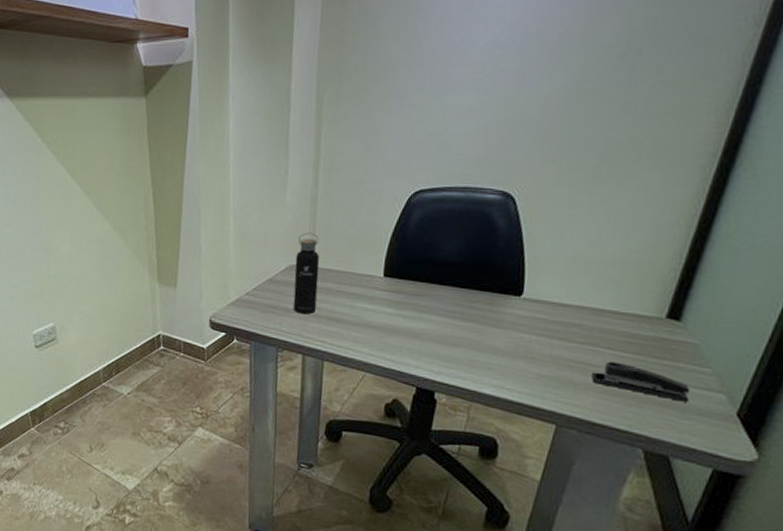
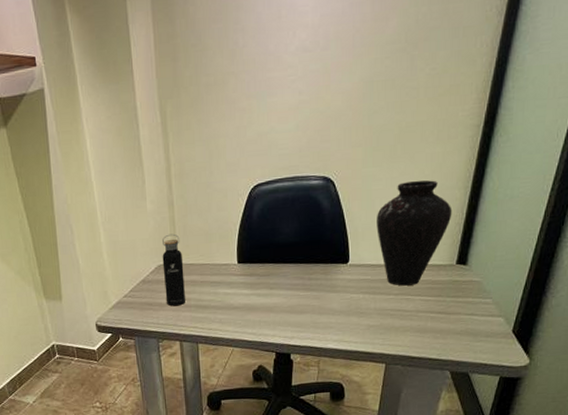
vase: none [563,209,668,335] -> present [377,180,452,286]
stapler: present [591,361,690,402] -> none [406,305,479,329]

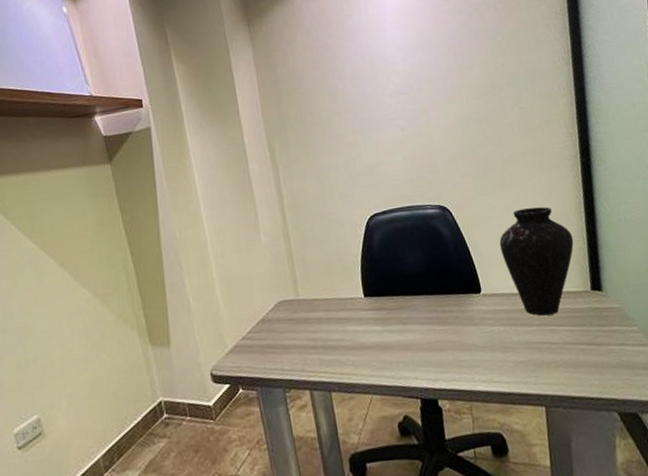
water bottle: present [162,233,185,306] -> none [280,267,312,348]

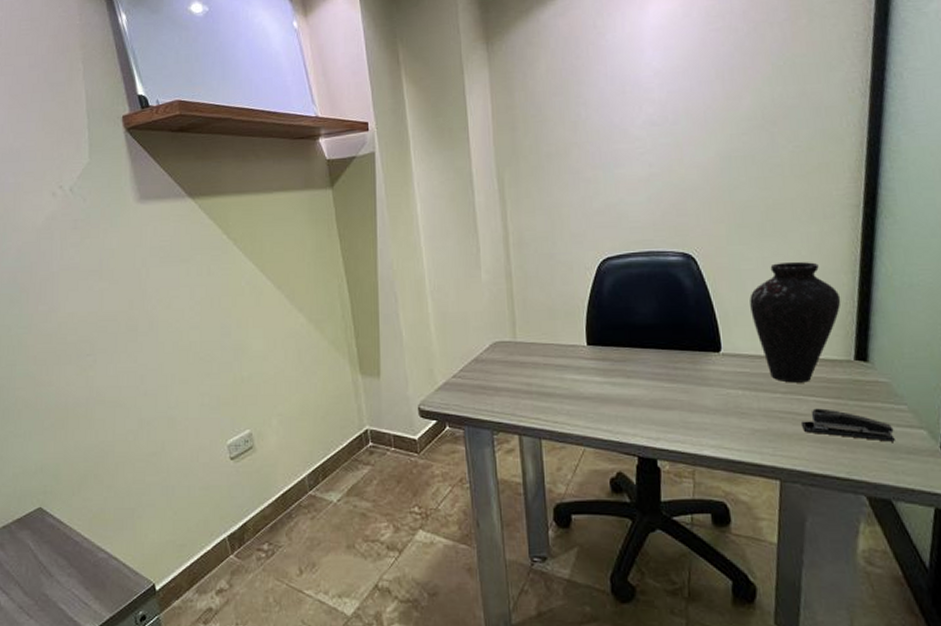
stapler: none [555,336,633,361] -> present [800,408,895,442]

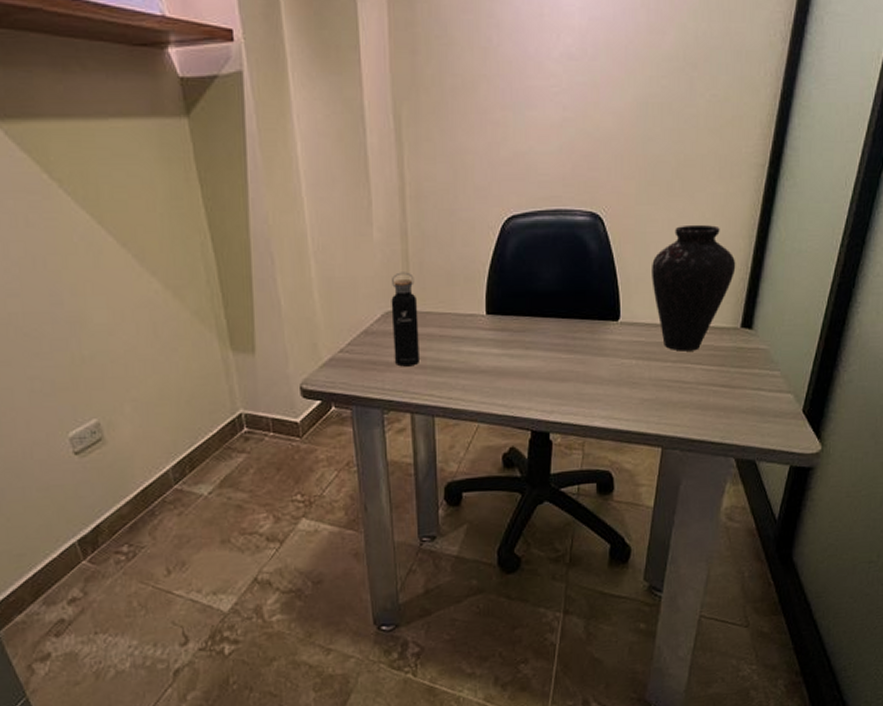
water bottle: none [498,307,525,392] -> present [391,272,419,367]
stapler: present [800,408,895,442] -> none [686,376,766,406]

